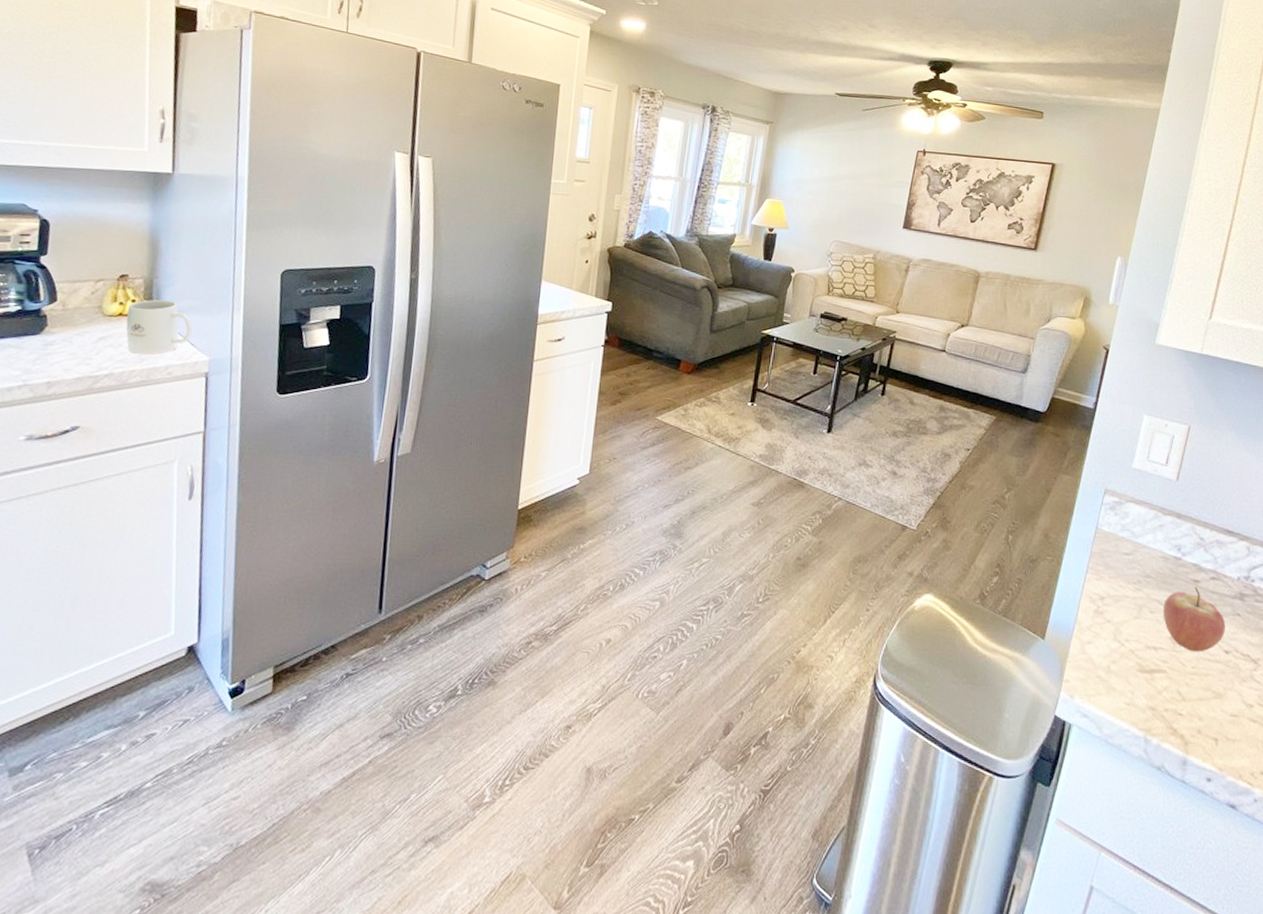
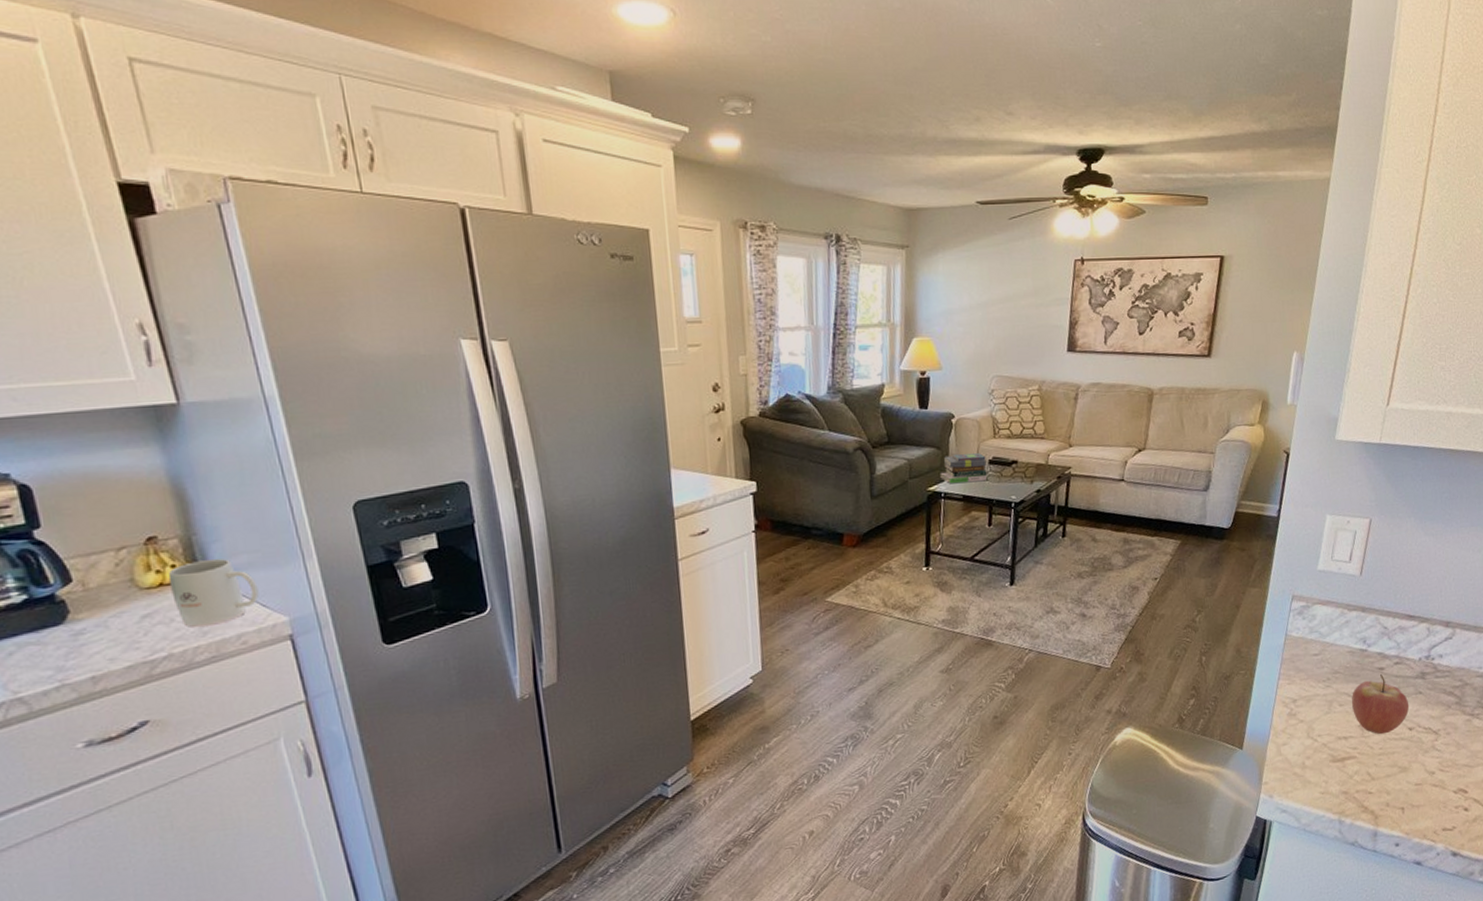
books: none [775,304,818,333] -> present [940,453,987,484]

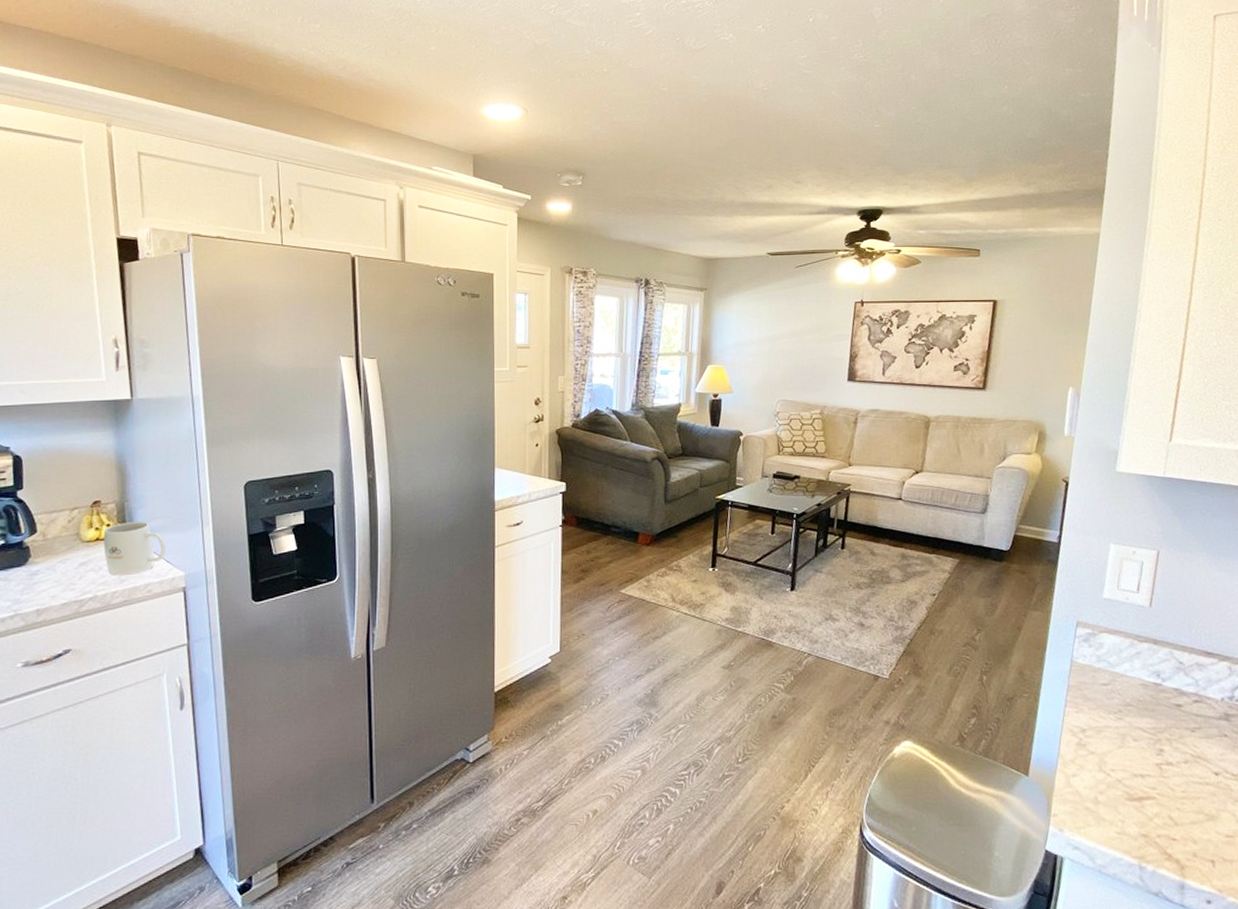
books: present [940,453,987,484] -> none [728,467,771,494]
fruit: present [1351,674,1410,735] -> none [1146,712,1214,777]

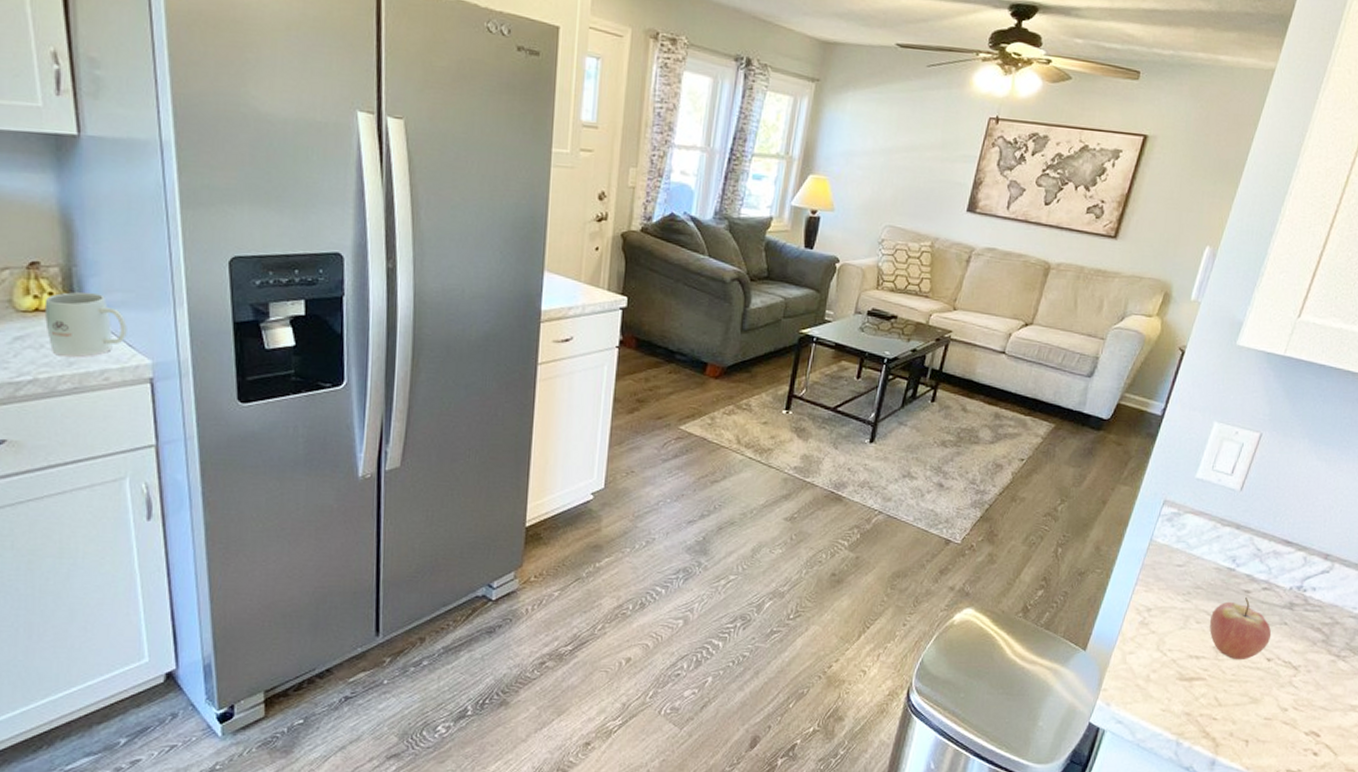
fruit: none [1146,712,1214,777] -> present [1209,598,1272,661]

